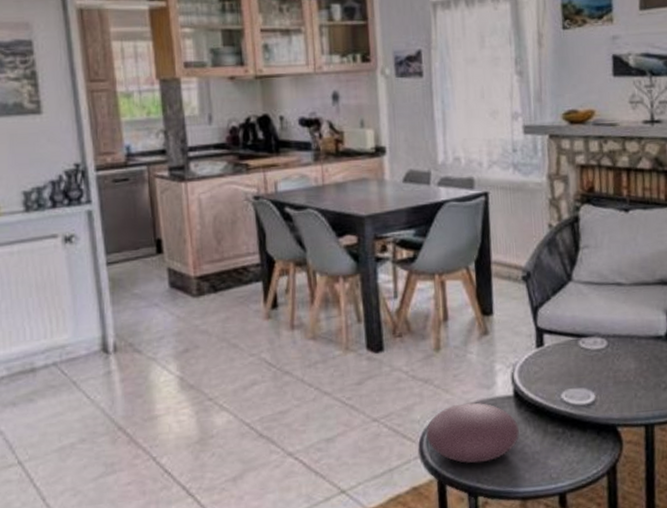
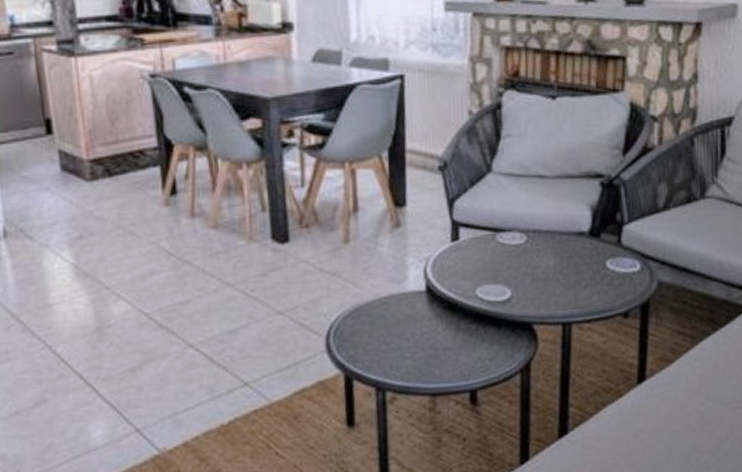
decorative bowl: present [425,402,519,464] -> none [332,297,430,359]

